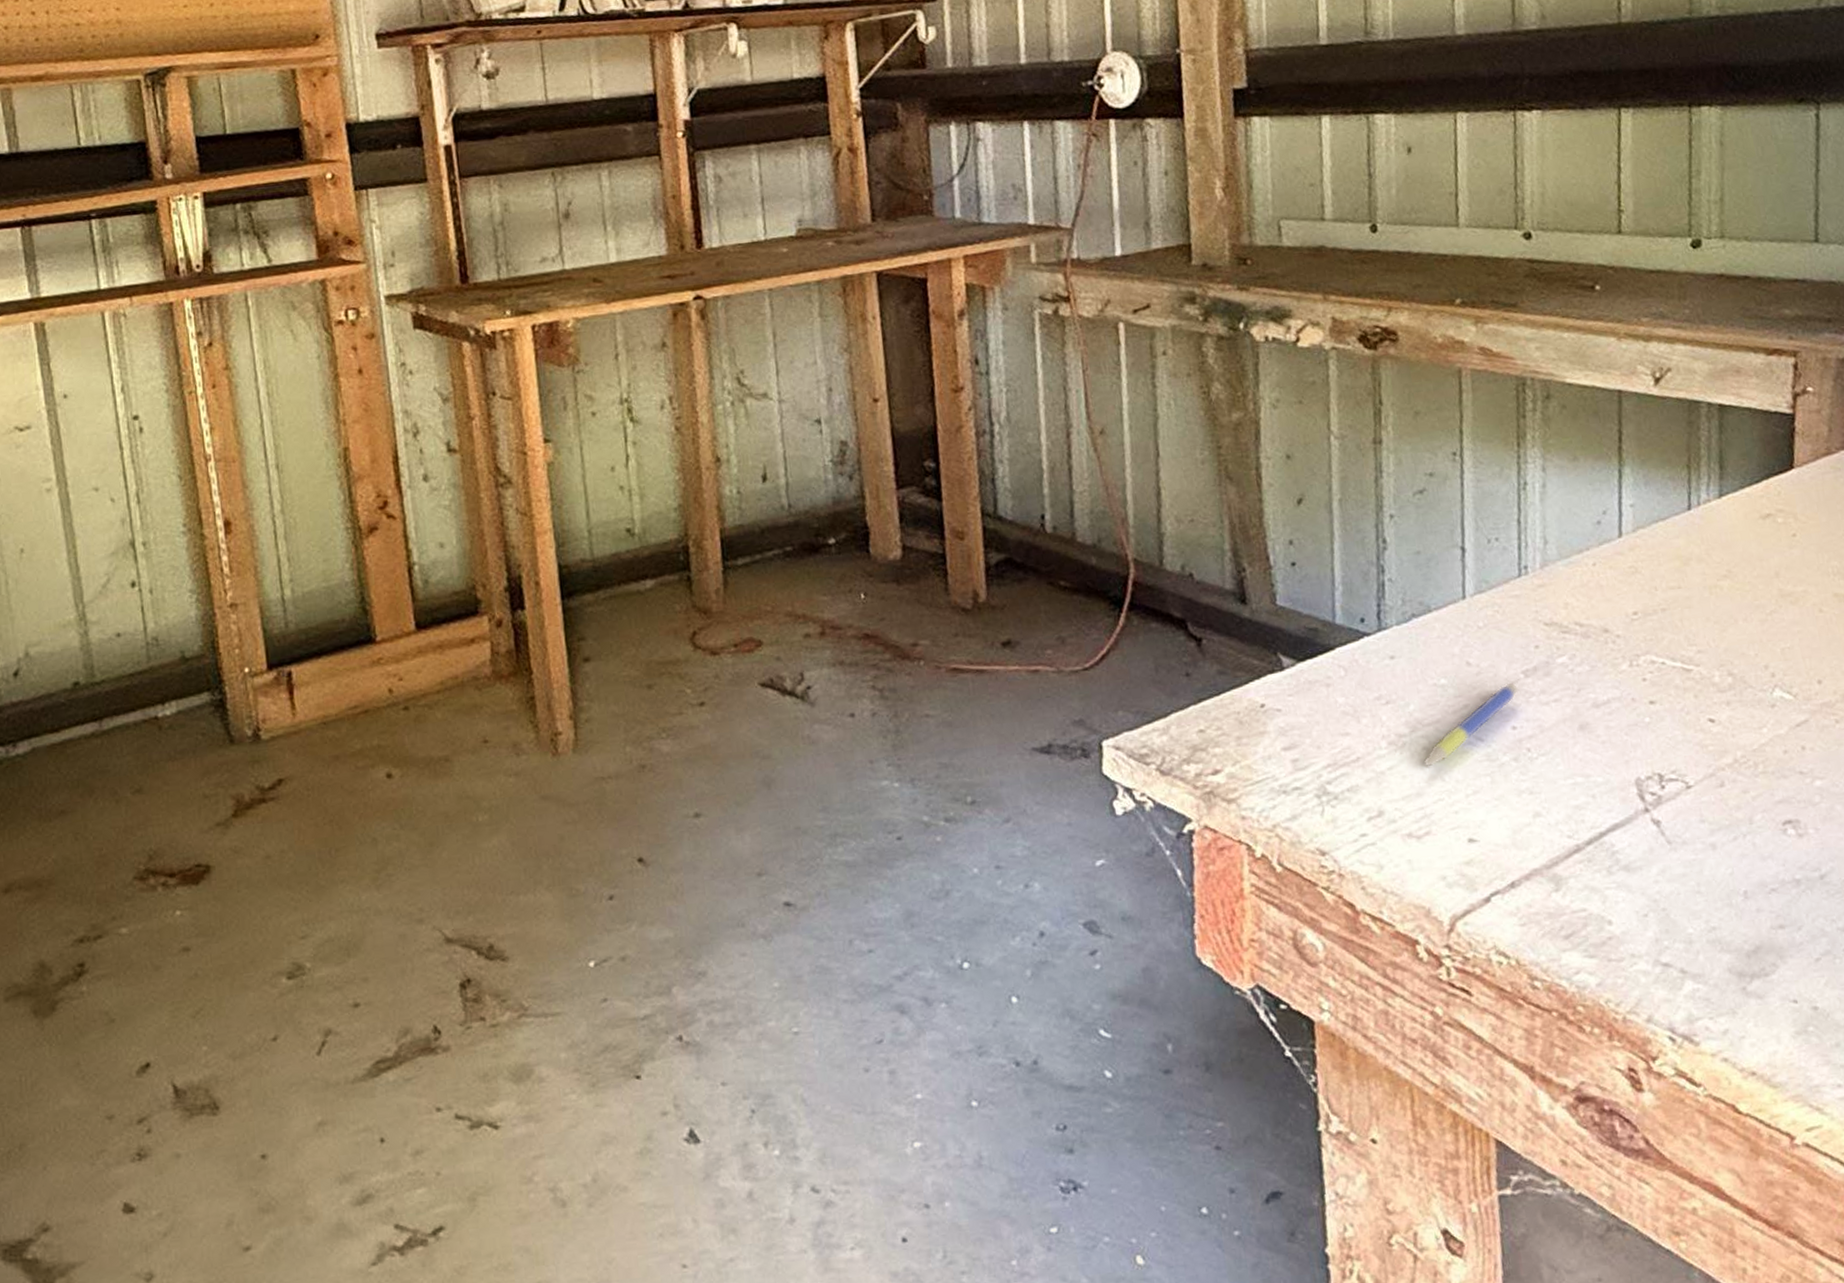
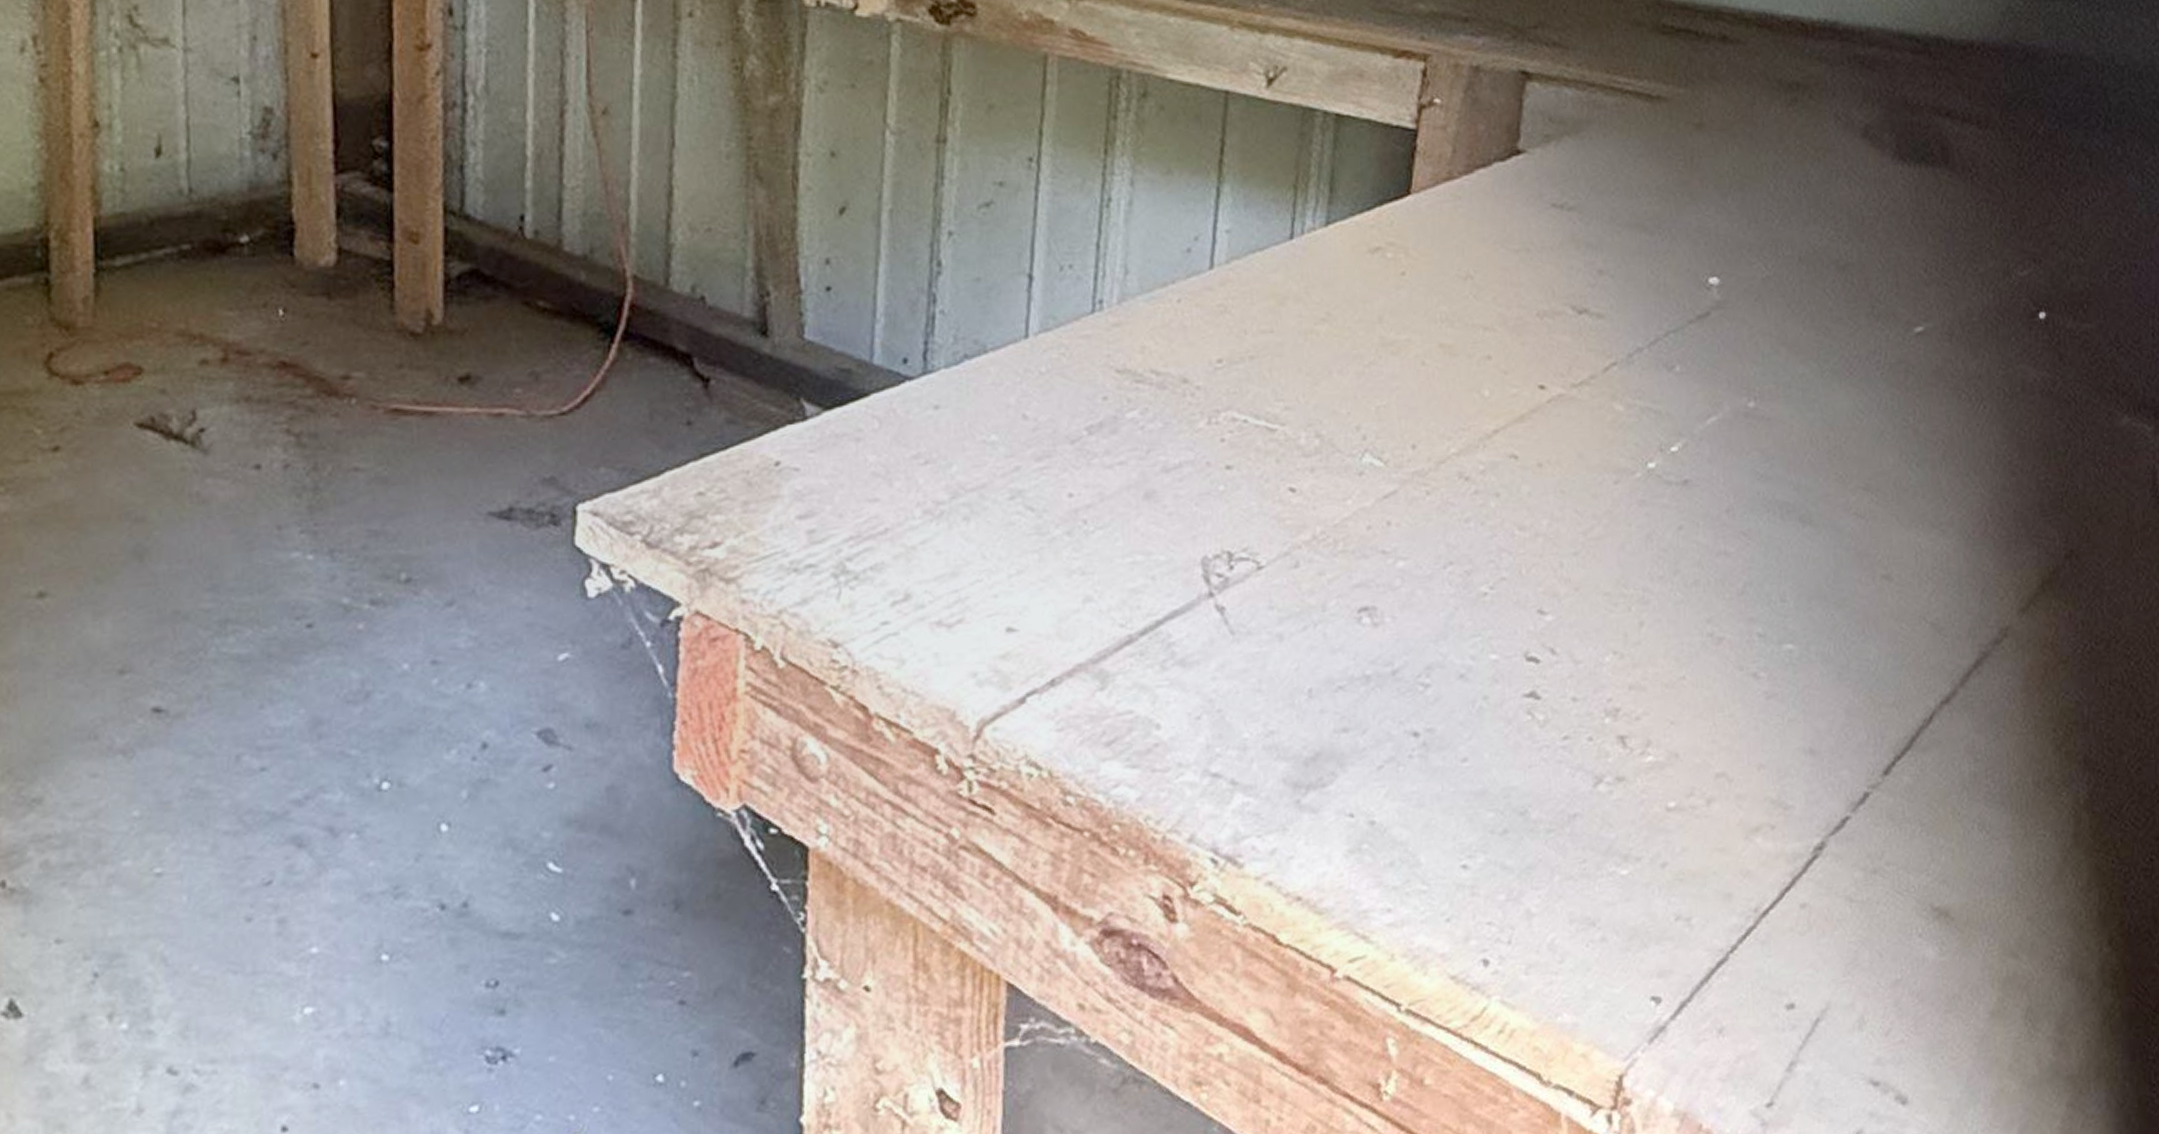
pen: present [1423,682,1519,767] -> none [962,440,1080,542]

